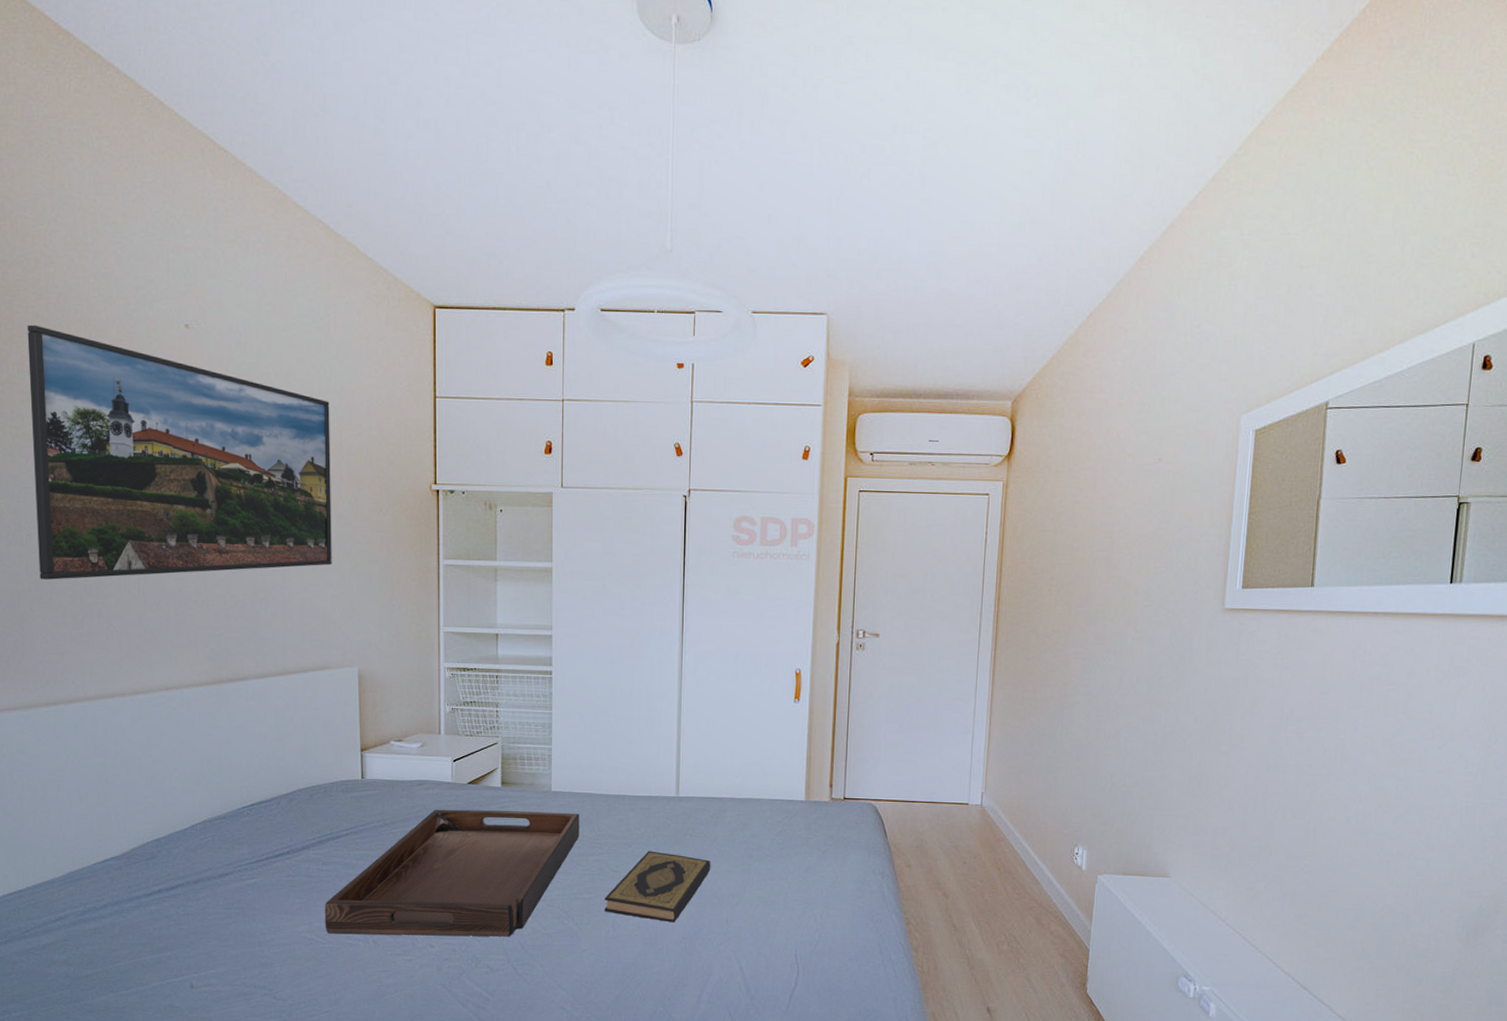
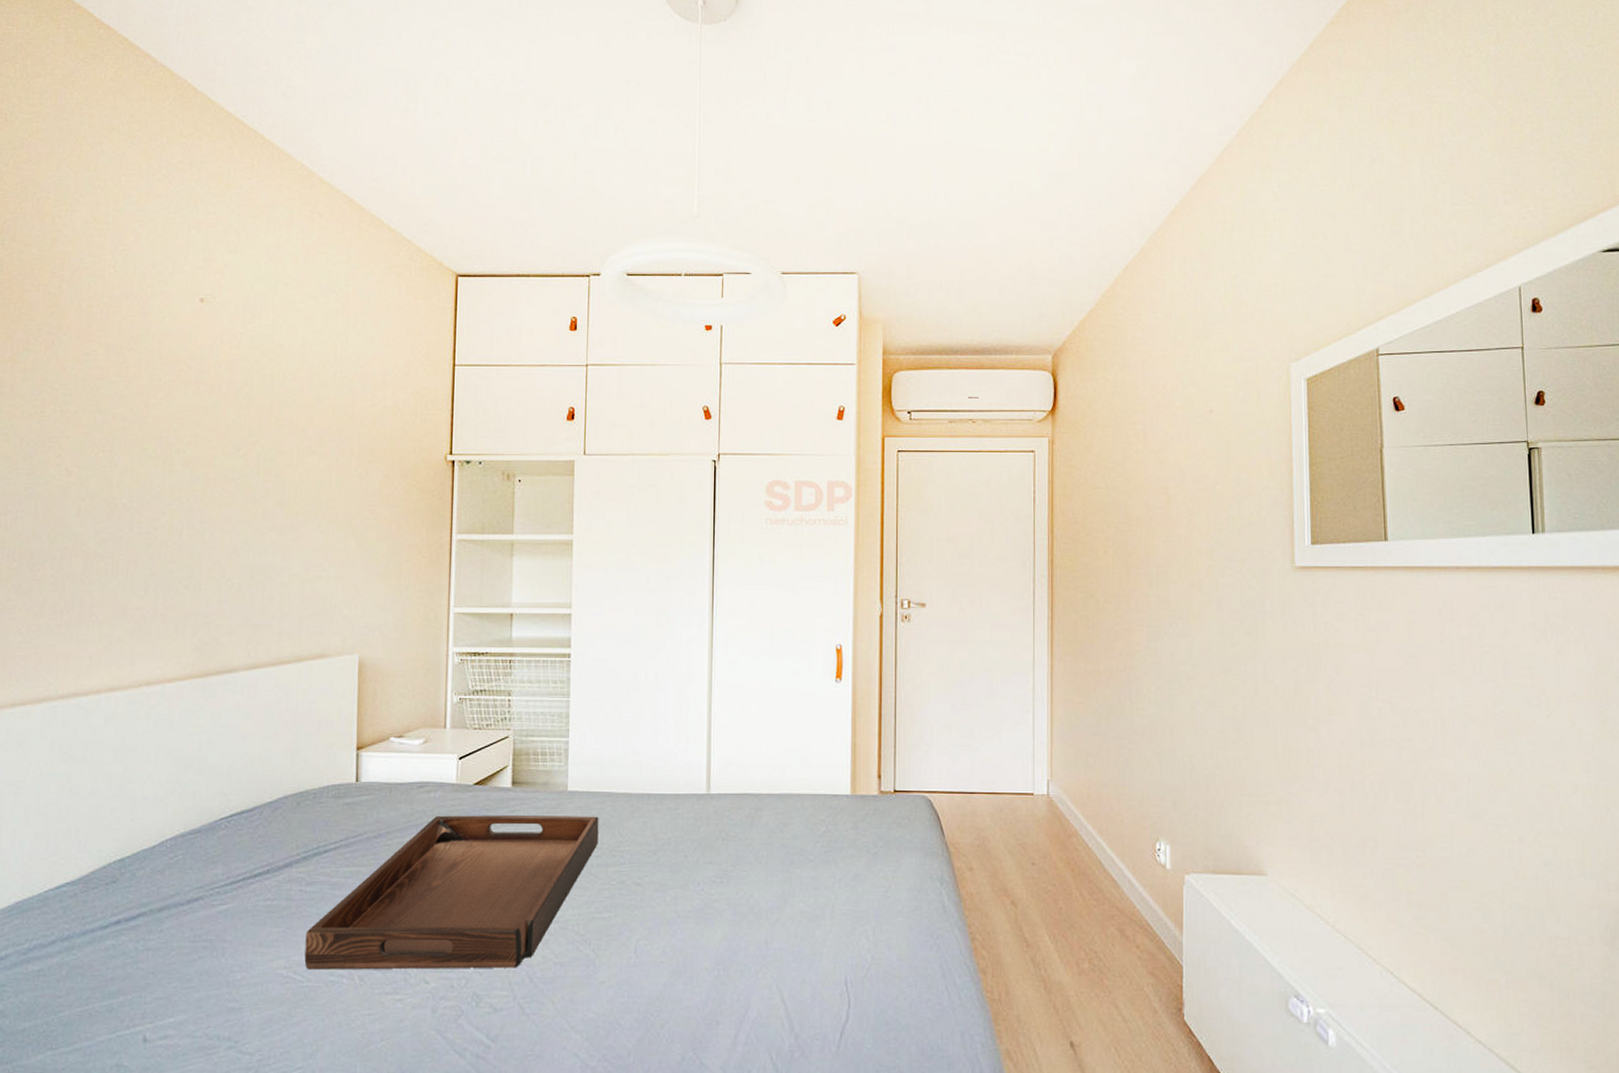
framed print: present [27,324,332,580] -> none [21,302,344,566]
hardback book: present [605,851,711,923] -> none [626,859,747,946]

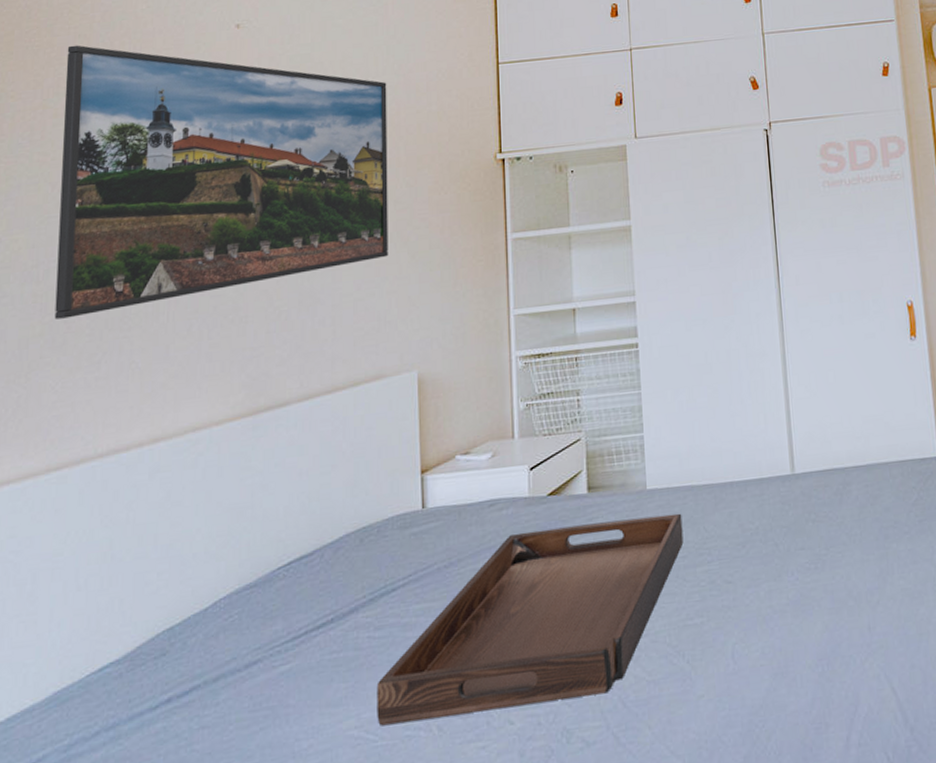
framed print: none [21,302,344,566] -> present [54,45,388,320]

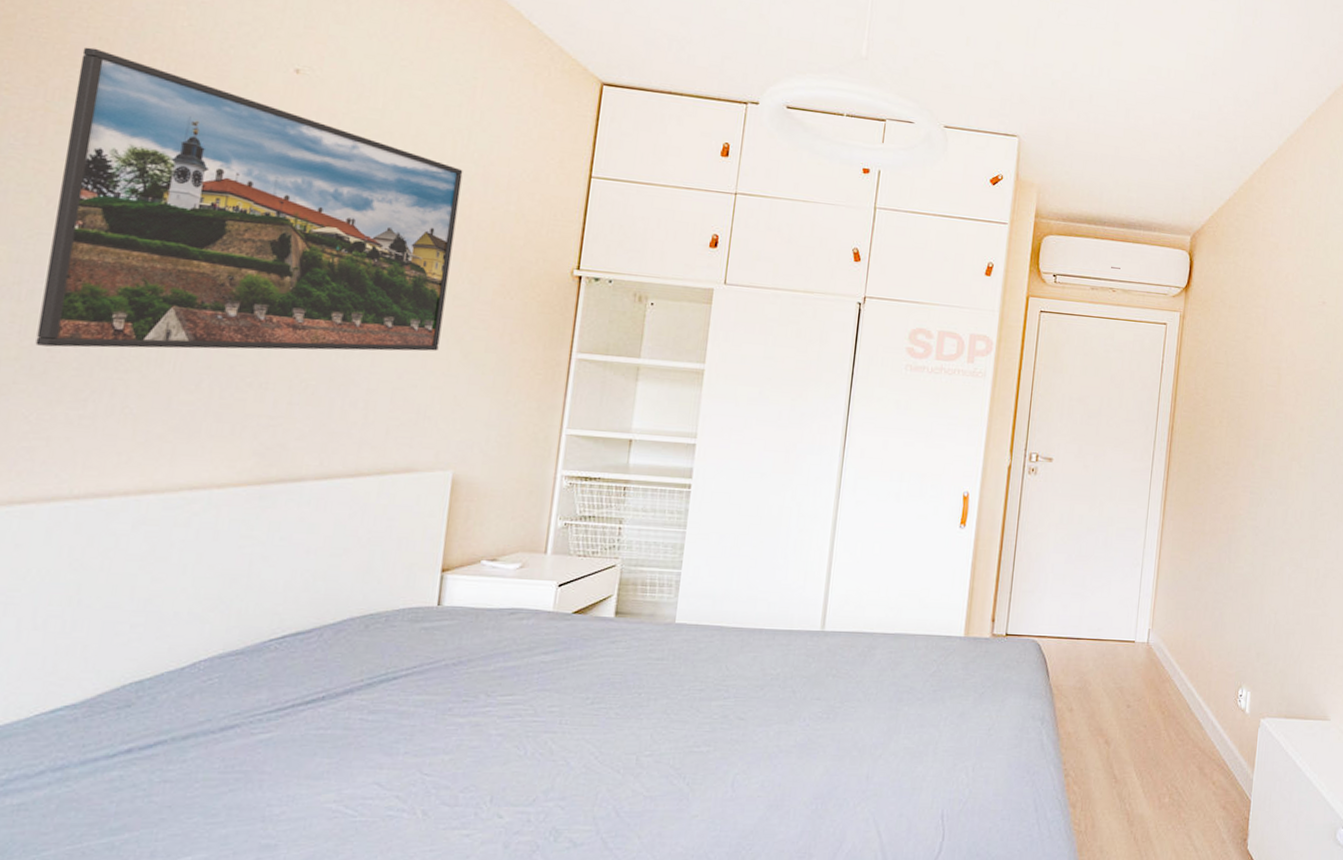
serving tray: present [376,513,684,726] -> none [359,643,706,804]

